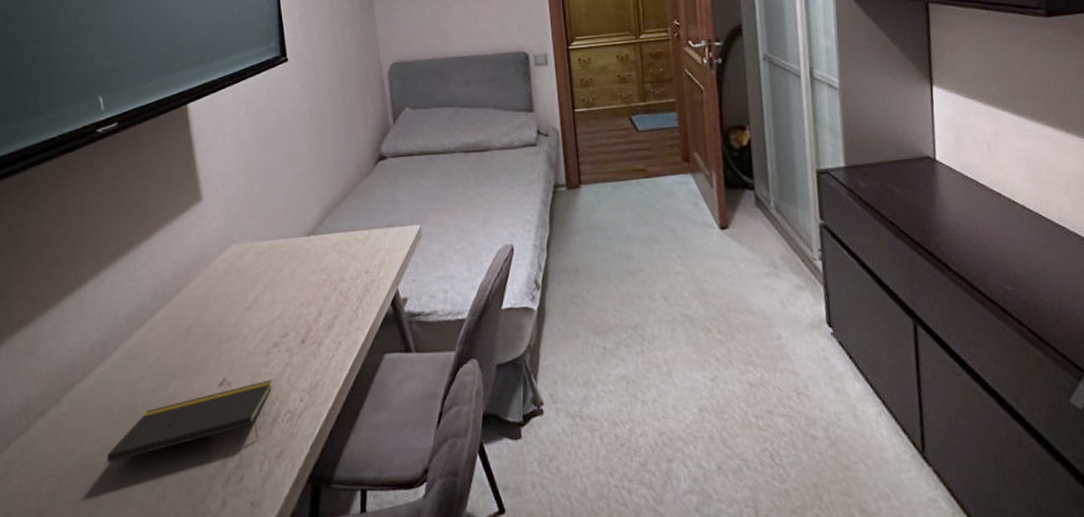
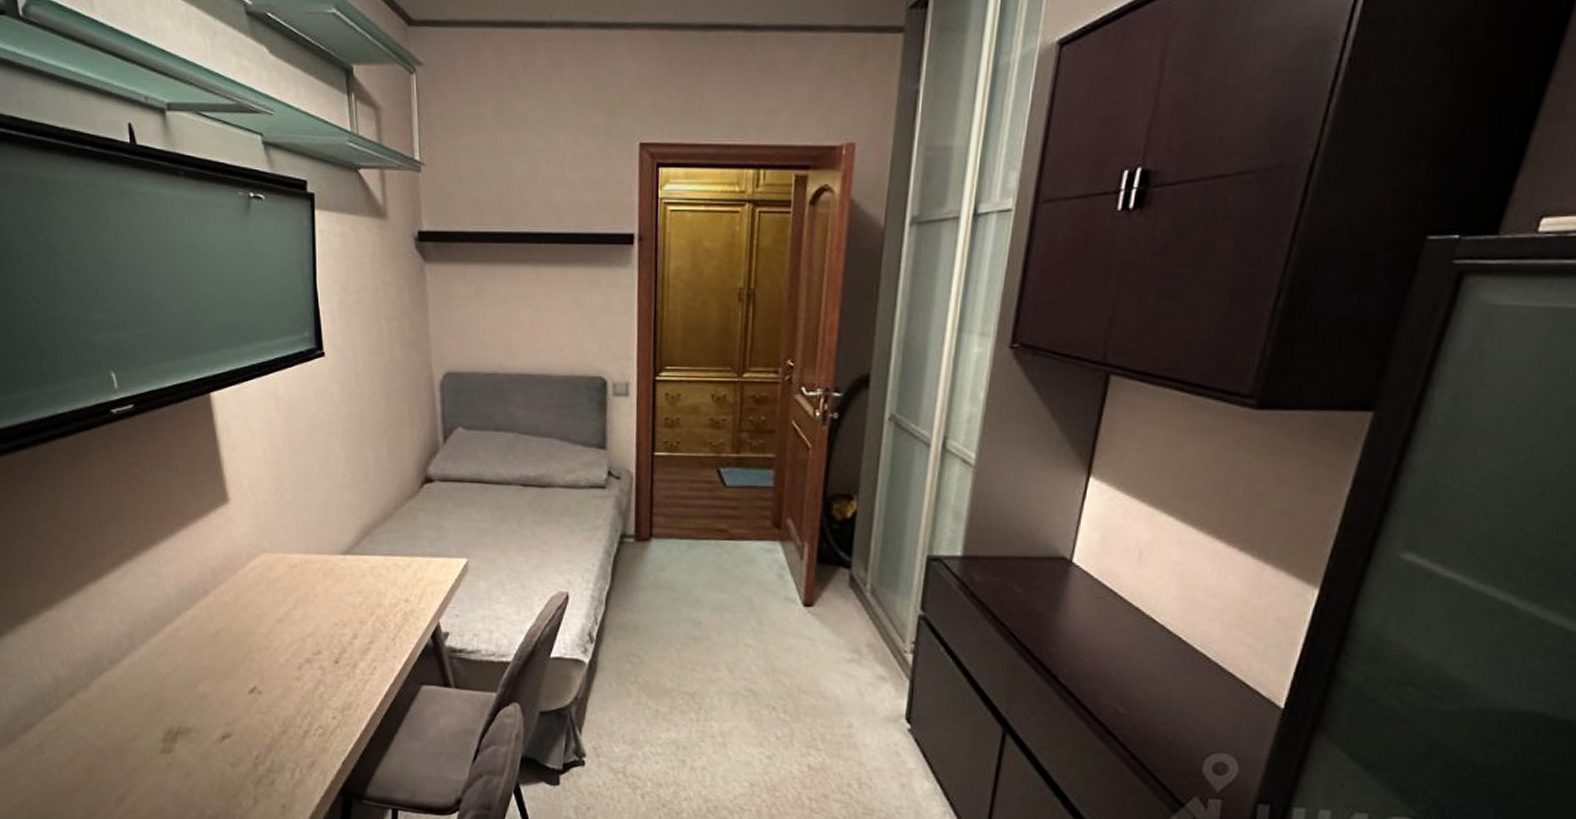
notepad: present [107,379,273,463] -> none [139,694,305,750]

